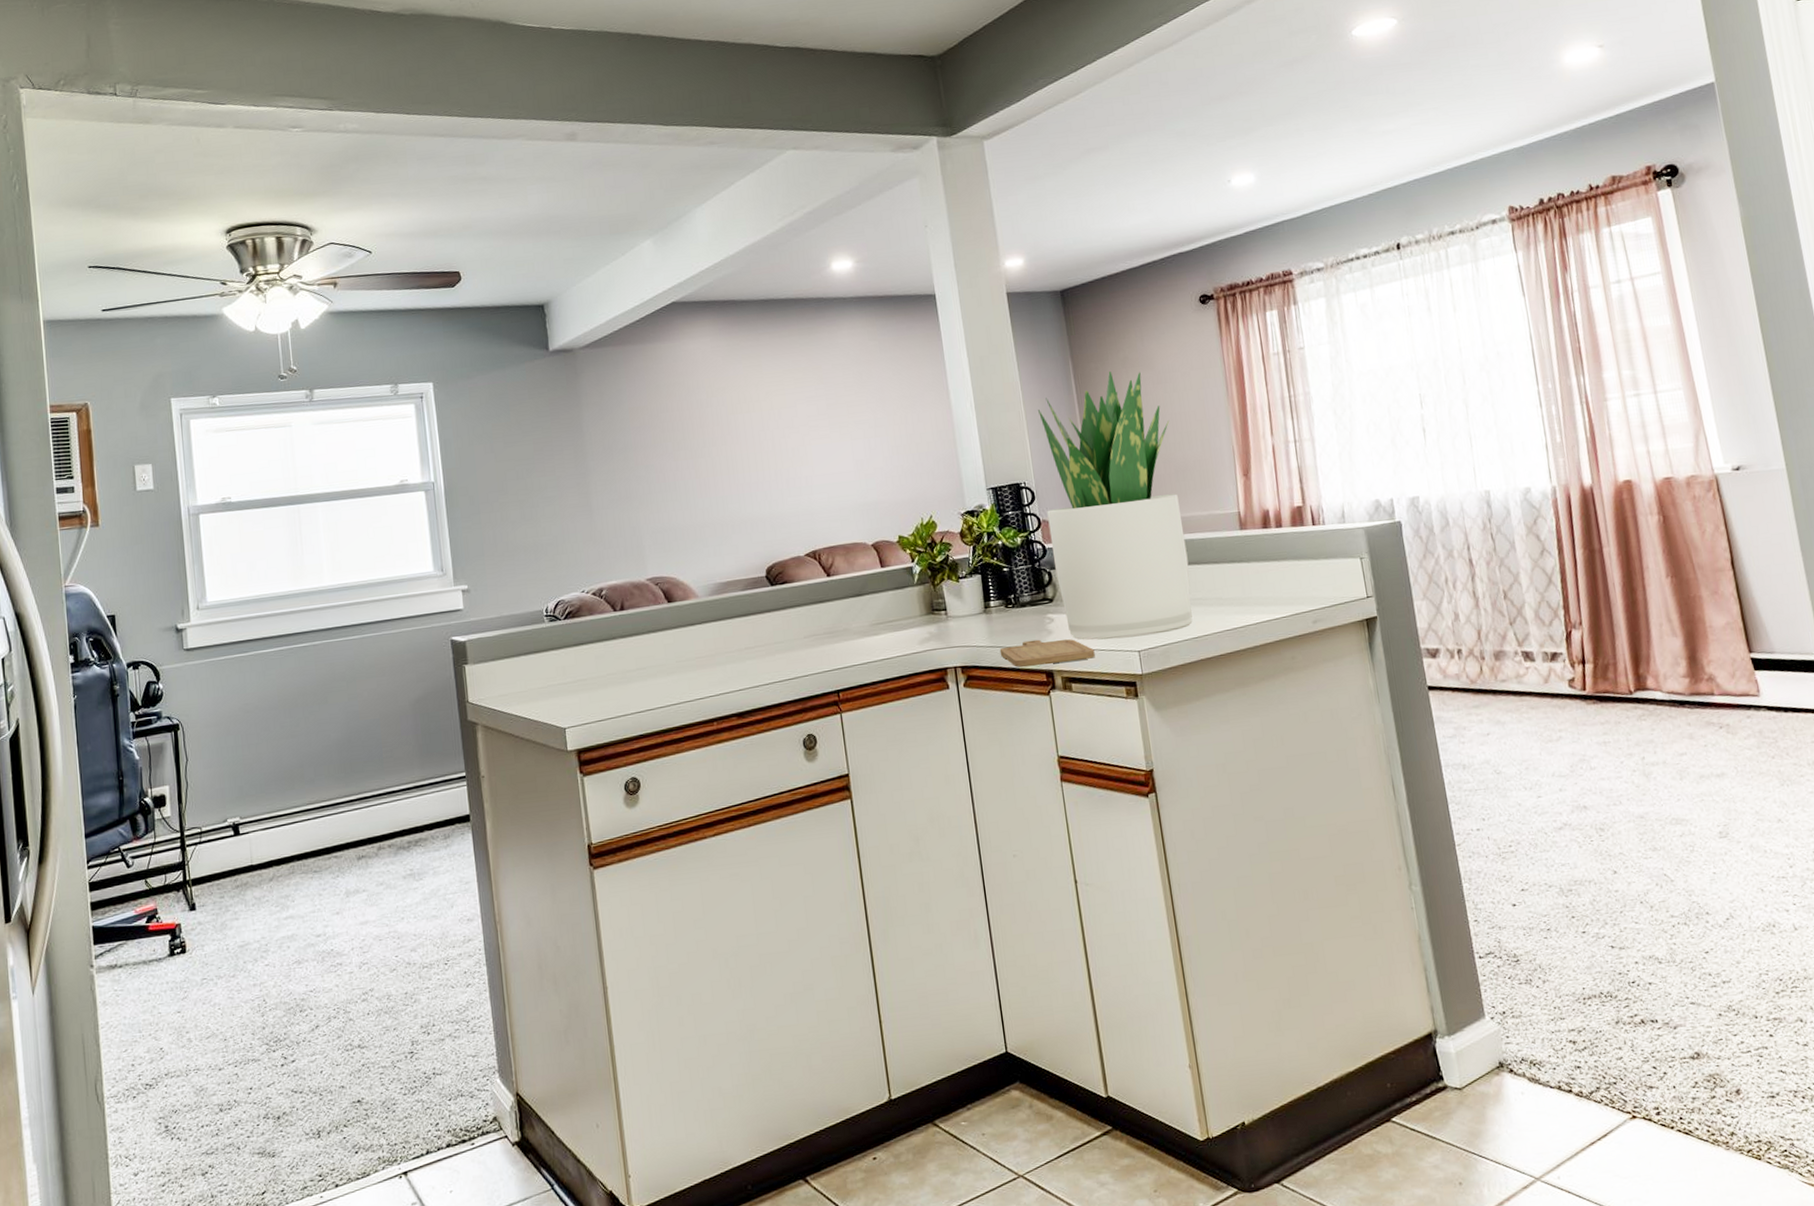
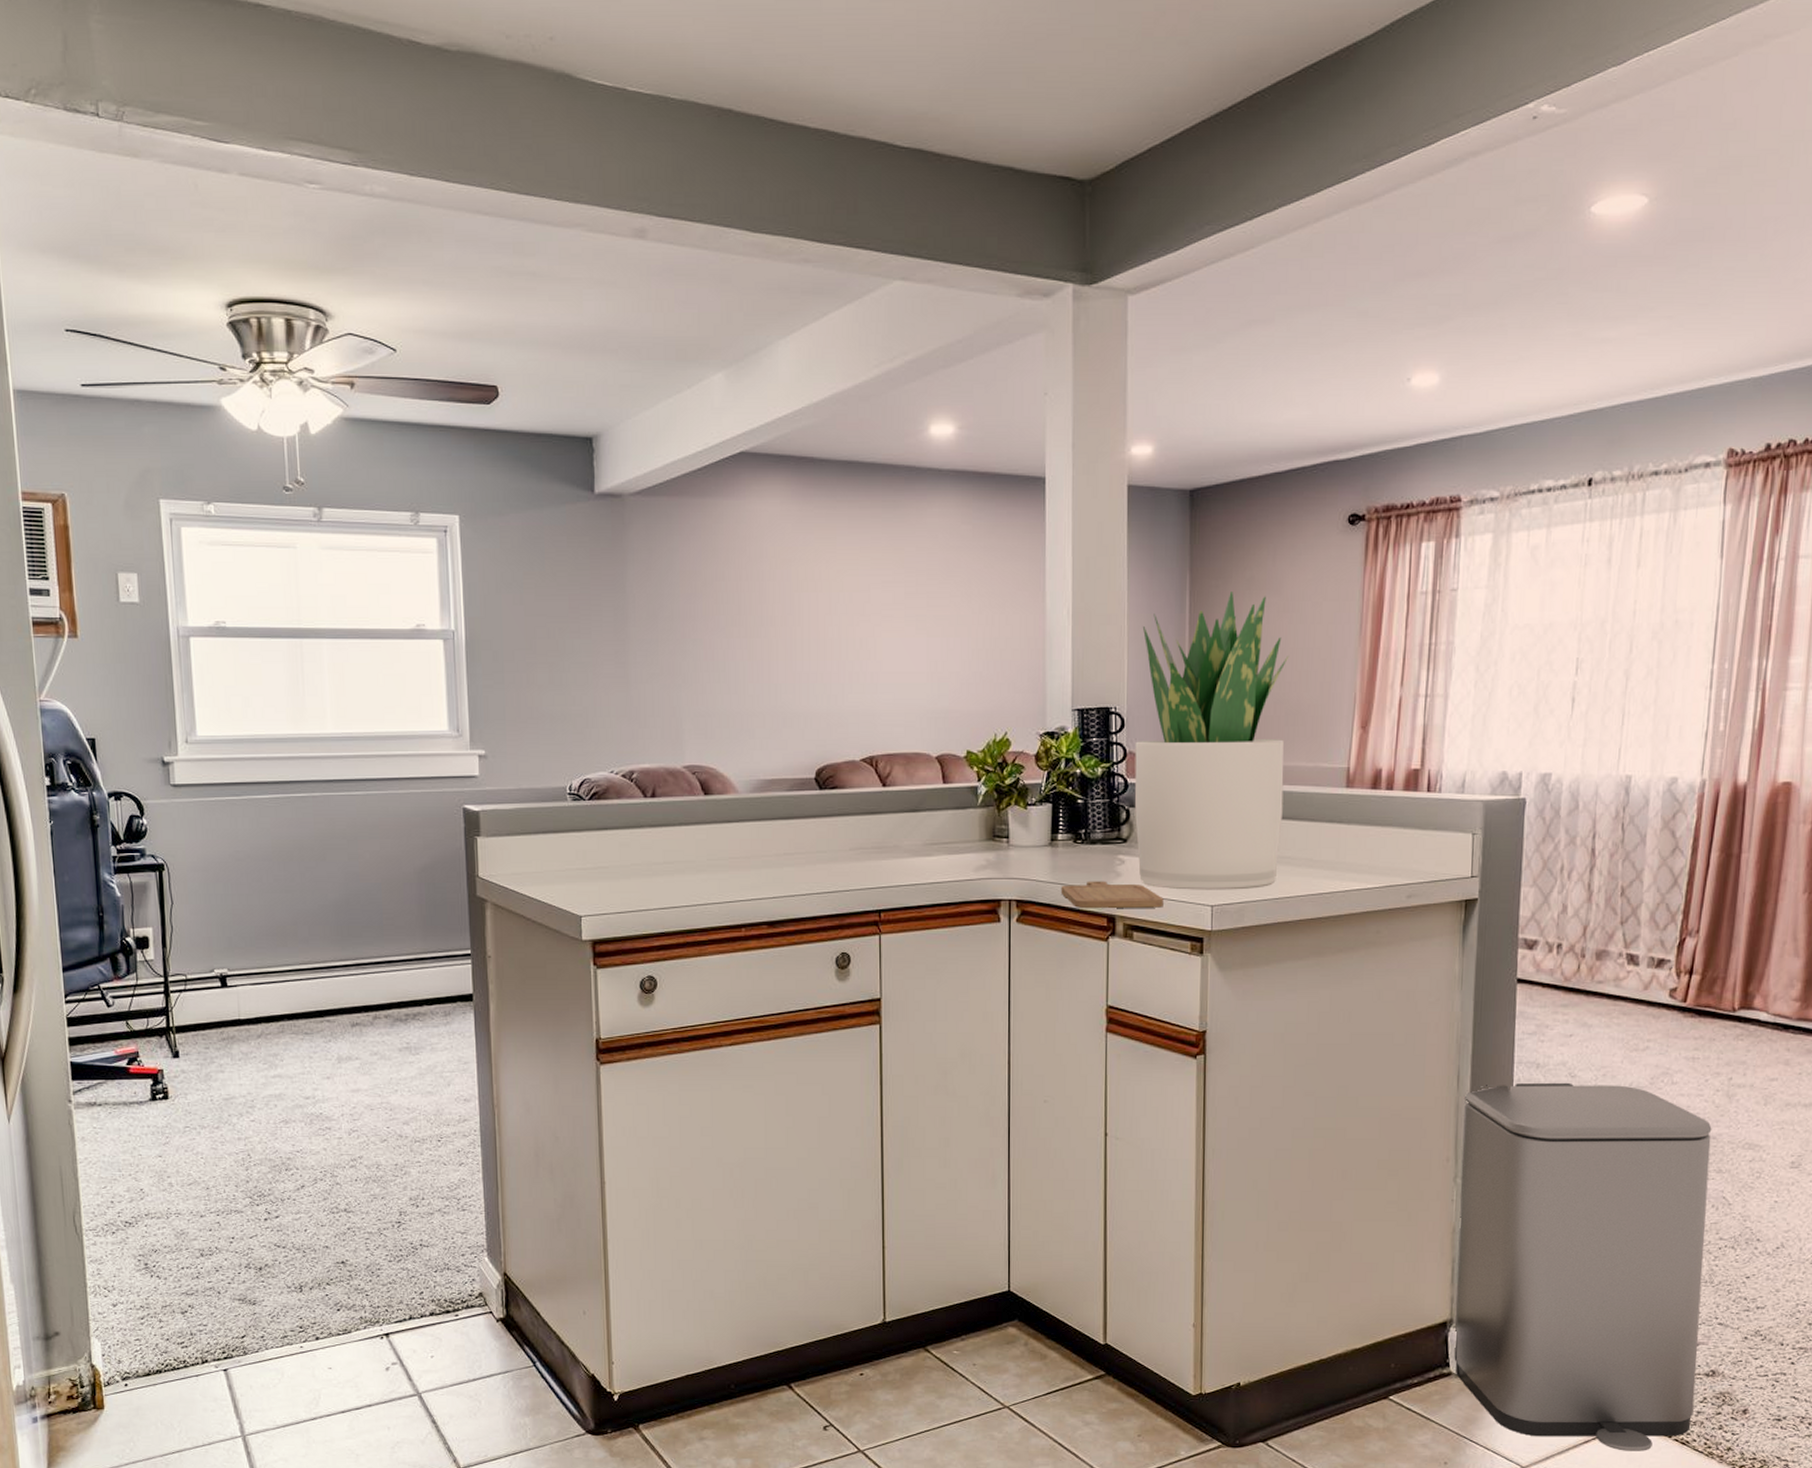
pedal bin: none [1402,776,1690,1149] -> present [1454,1082,1712,1451]

